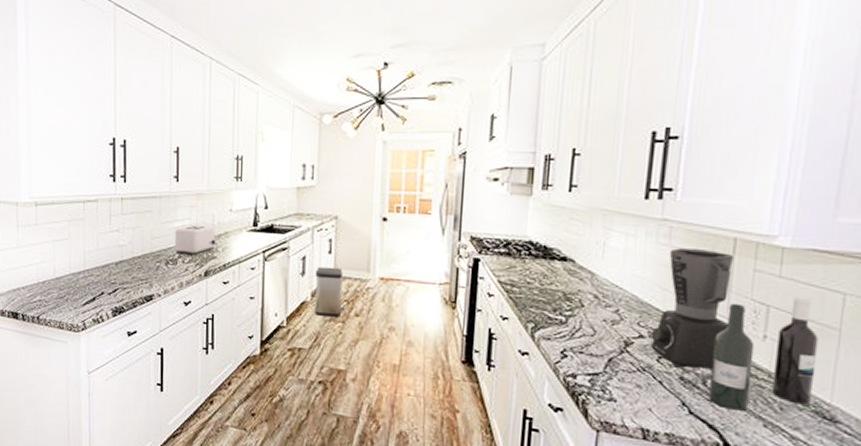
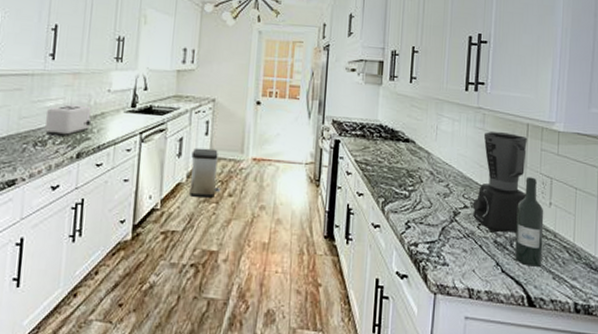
wine bottle: present [771,295,819,405] -> none [556,169,585,259]

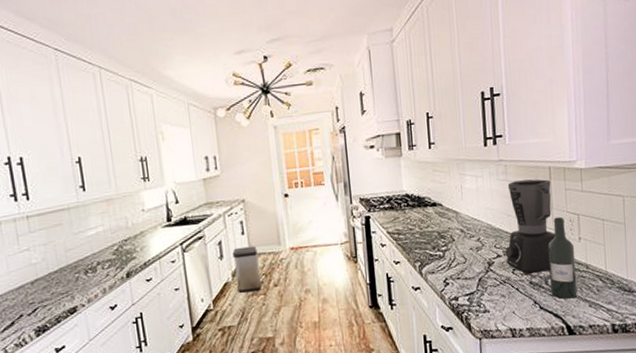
toaster: present [45,103,92,137] -> none [90,228,134,262]

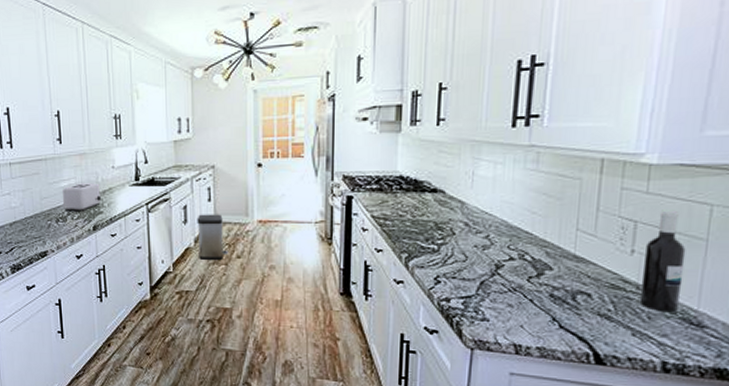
toaster: none [90,228,134,262] -> present [63,182,102,212]
blender: present [505,179,556,275] -> none [521,172,601,286]
wine bottle: present [548,216,578,300] -> none [578,221,623,322]
wine bottle: none [587,202,616,285] -> present [639,210,686,313]

